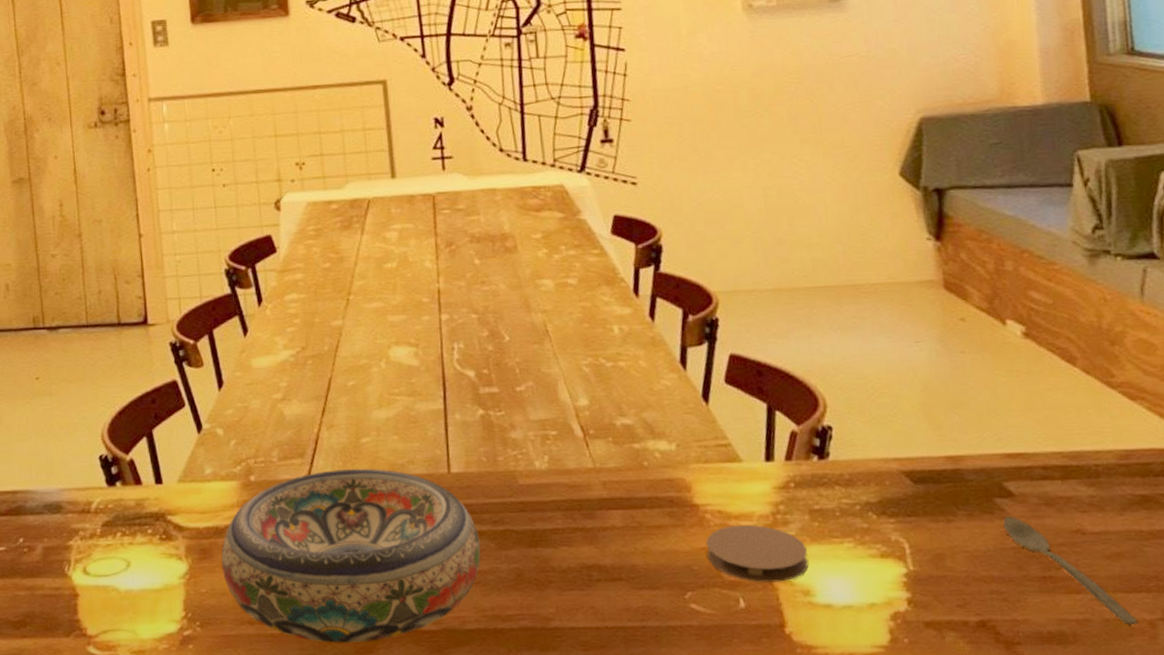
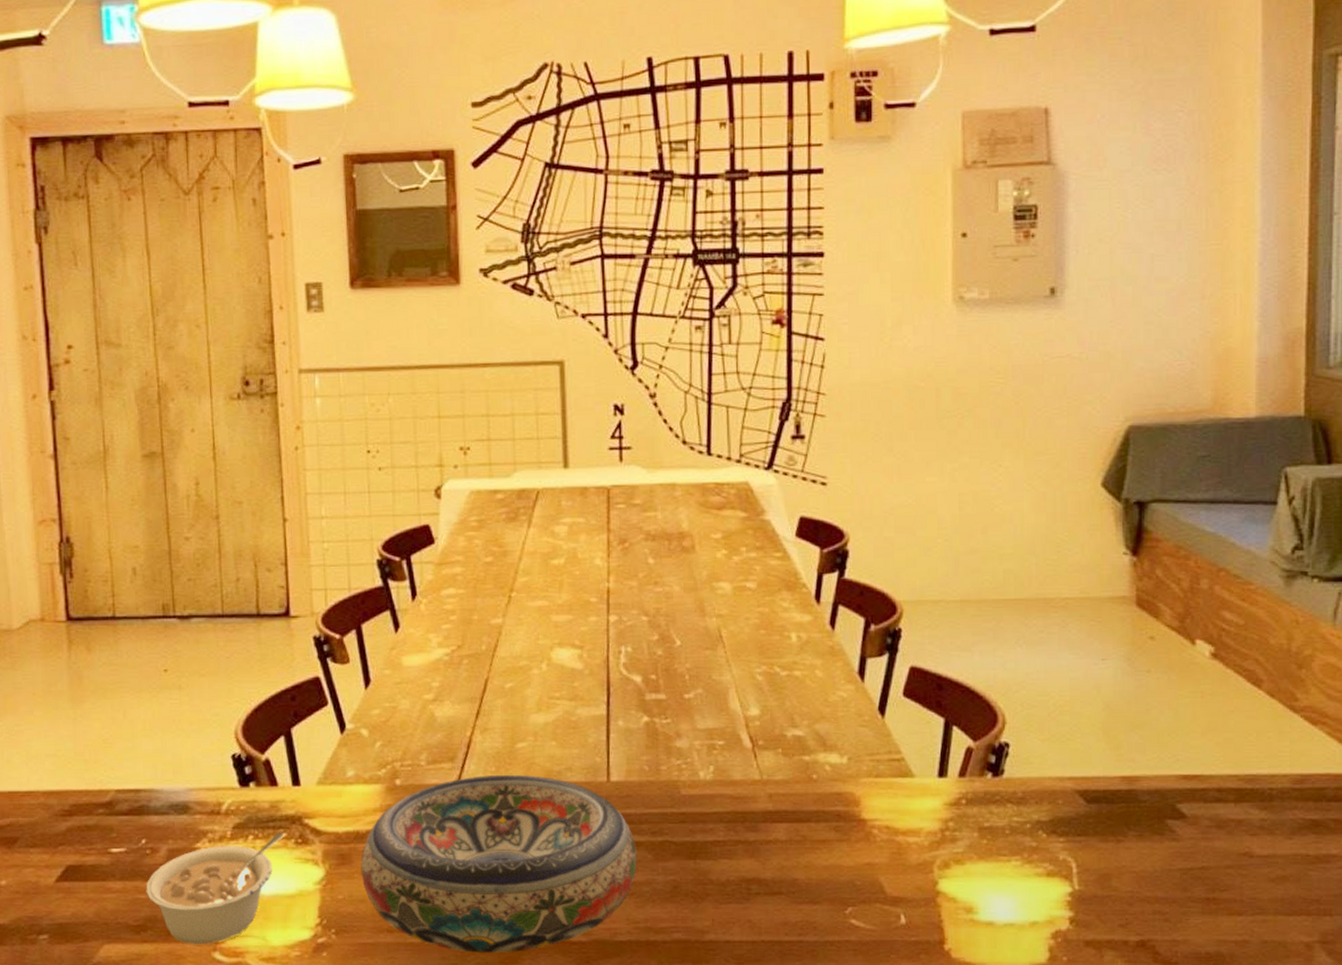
legume: none [24,529,150,640] -> present [146,832,285,945]
coaster: present [705,524,808,582] -> none [870,840,973,899]
spoon: present [1003,516,1138,626] -> none [1173,837,1295,948]

